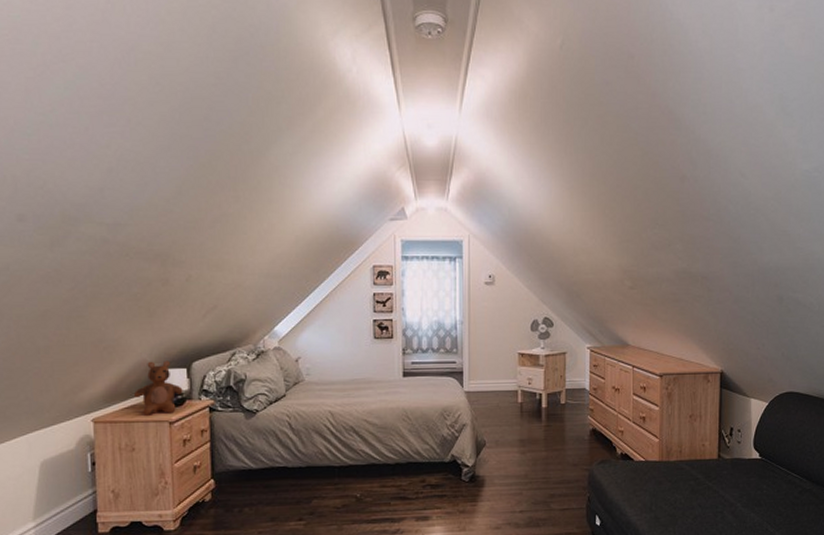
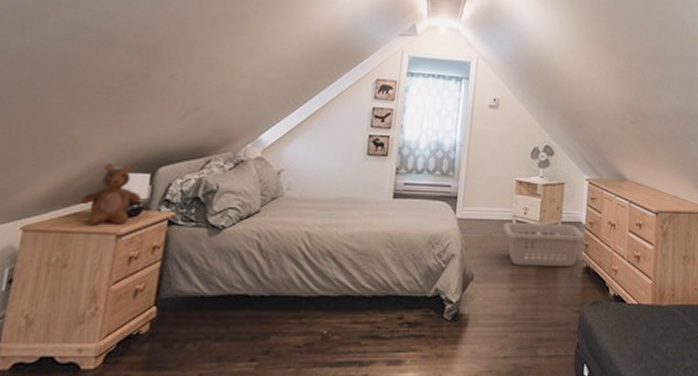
laundry basket: none [510,391,589,431] -> present [503,223,585,266]

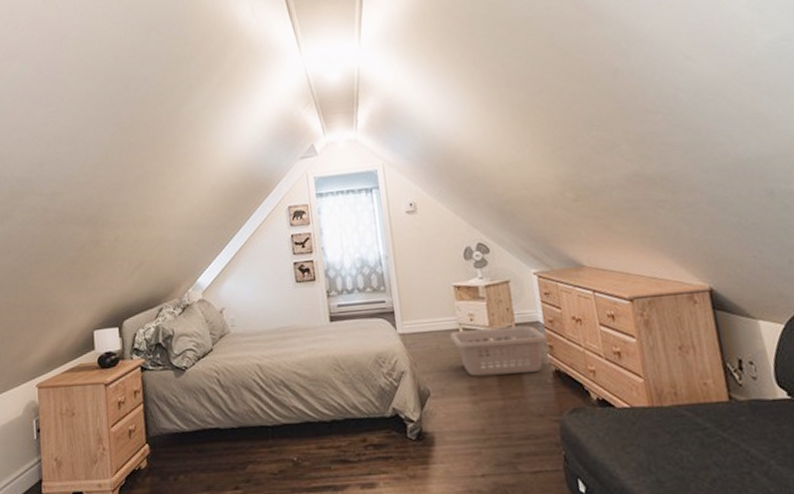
teddy bear: present [79,163,141,226] -> none [72,320,116,378]

